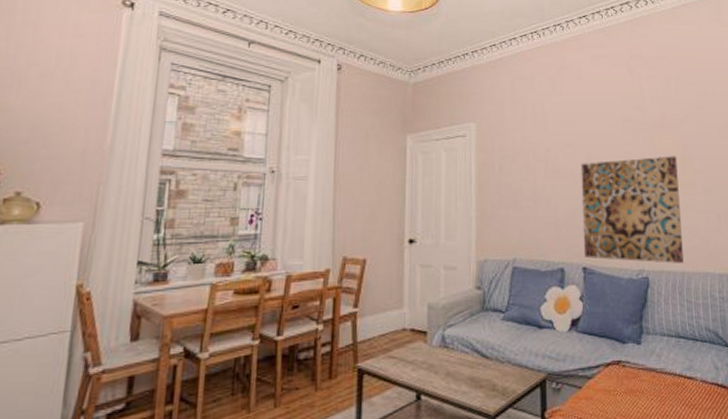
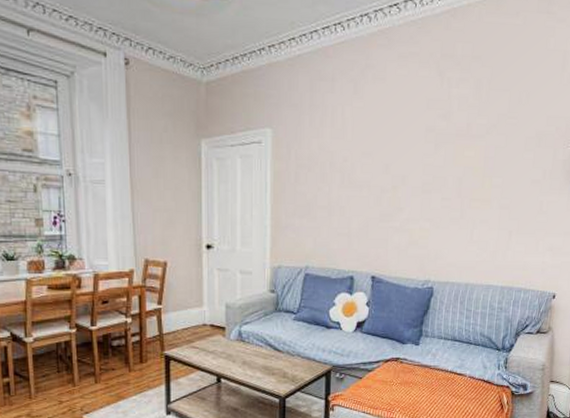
wall art: present [580,156,684,264] -> none [373,169,478,277]

